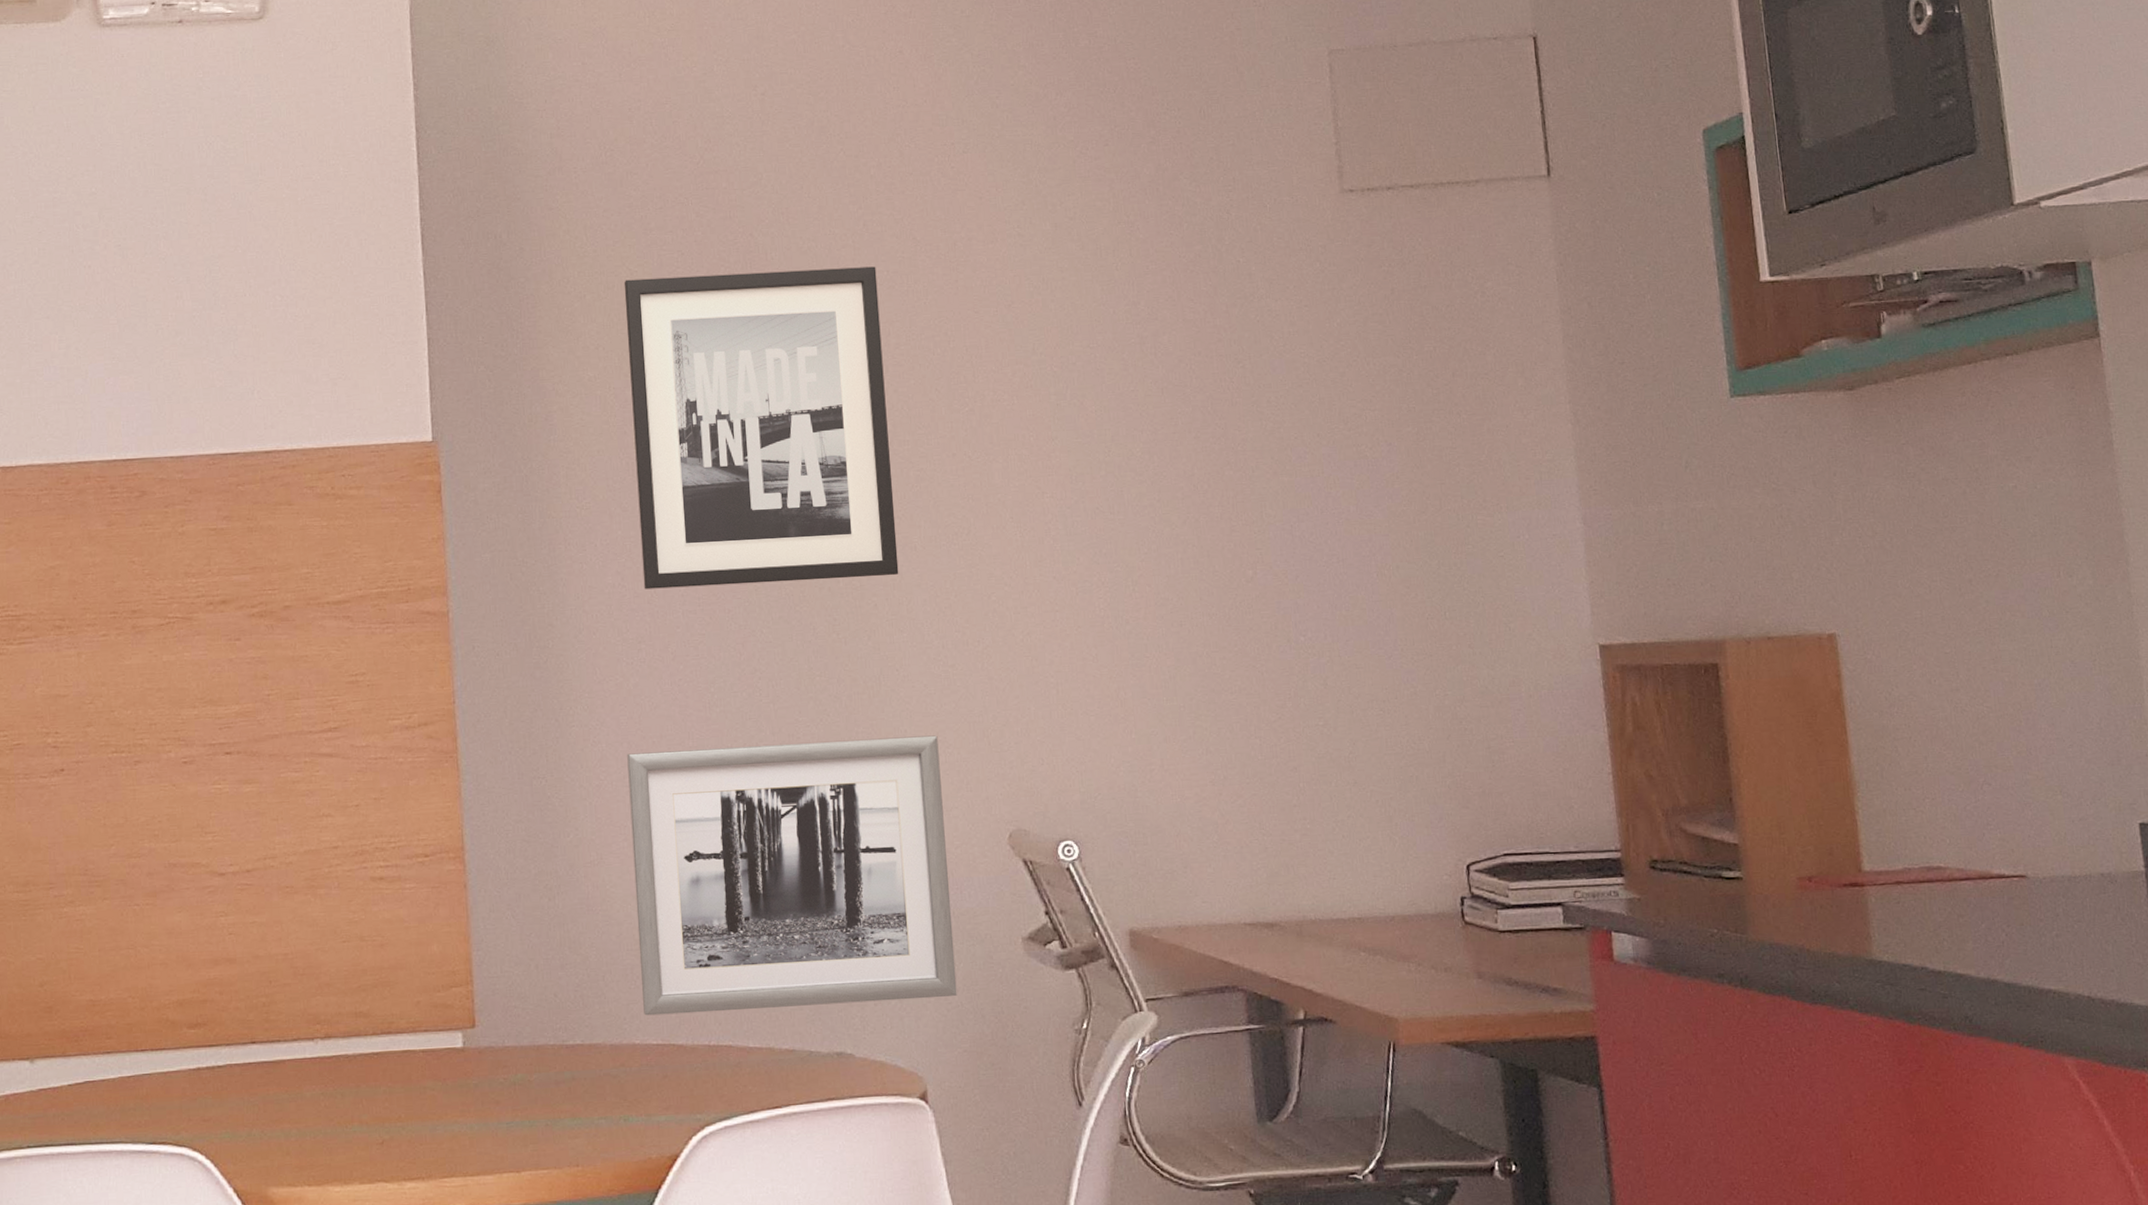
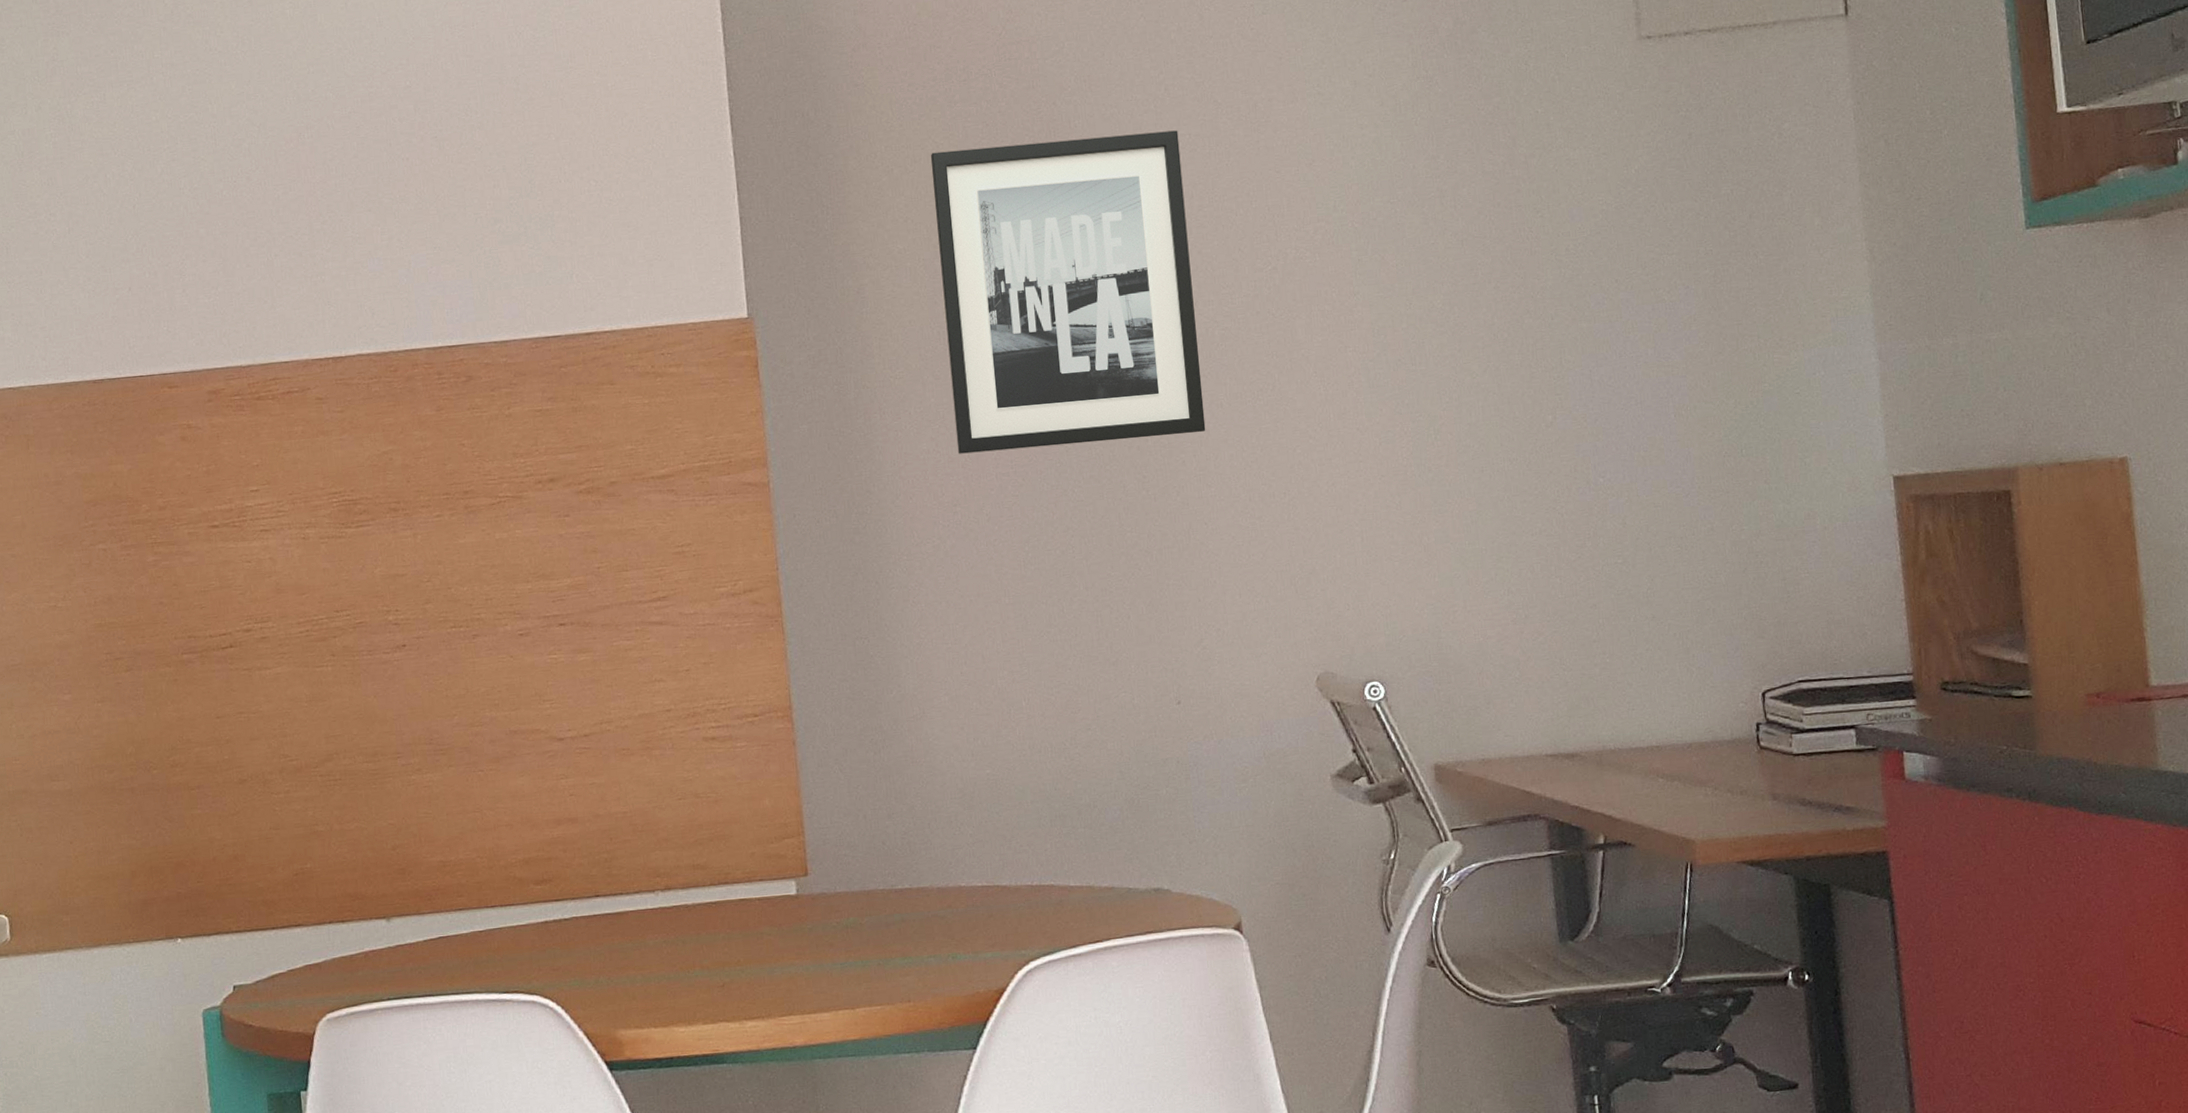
wall art: present [627,735,958,1016] -> none [946,585,1269,860]

